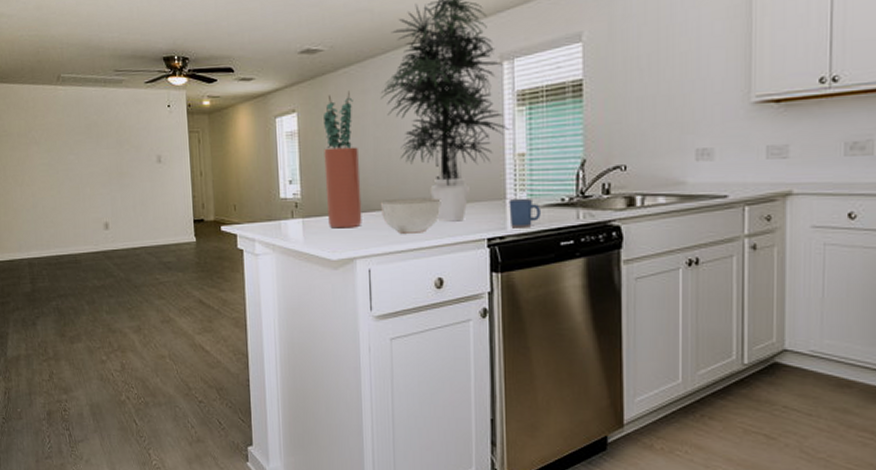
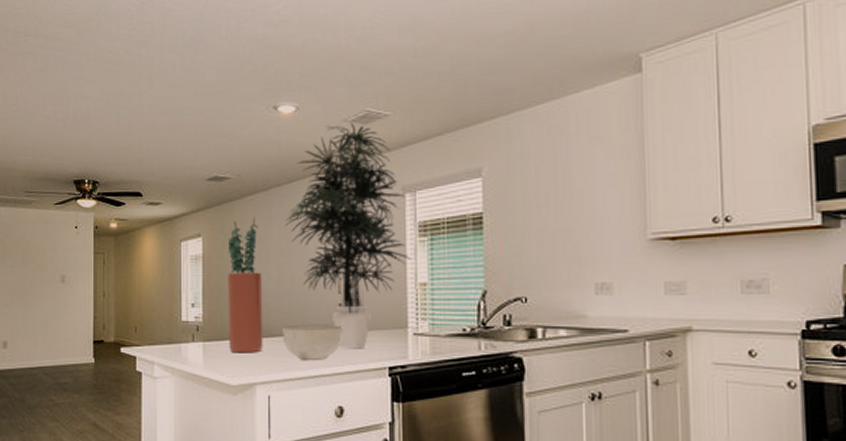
mug: present [509,199,541,228] -> none [410,328,442,358]

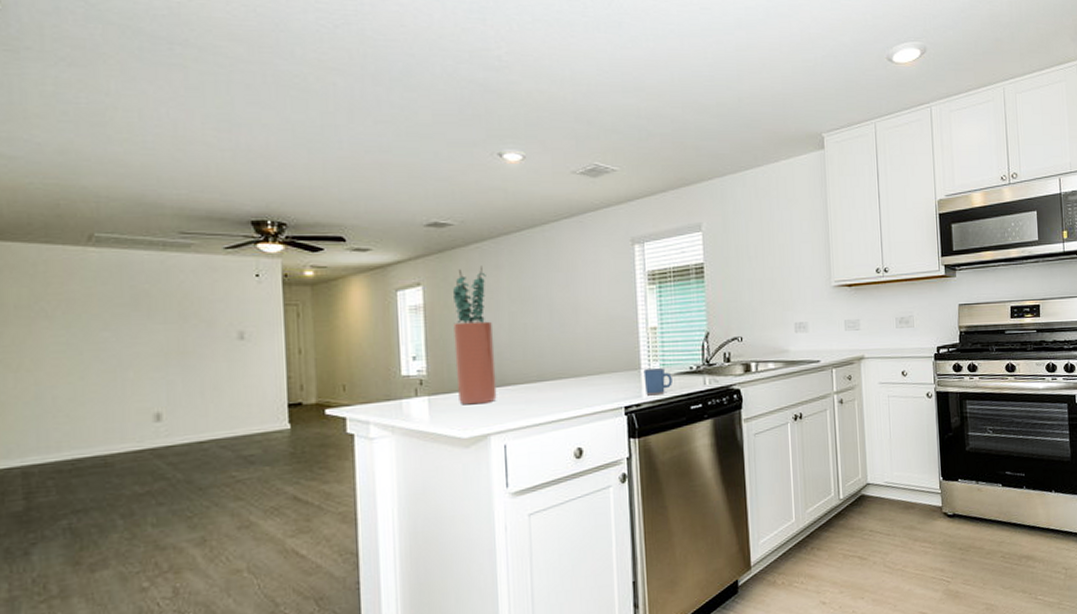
bowl: present [281,324,343,362] -> none [515,369,579,408]
plant: present [285,122,411,349] -> none [515,174,642,393]
mug: none [410,328,442,358] -> present [643,368,672,396]

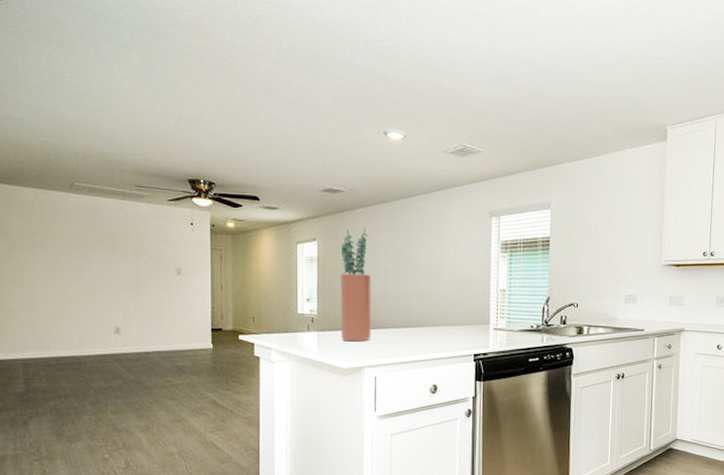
mug: present [643,368,672,396] -> none [491,325,515,347]

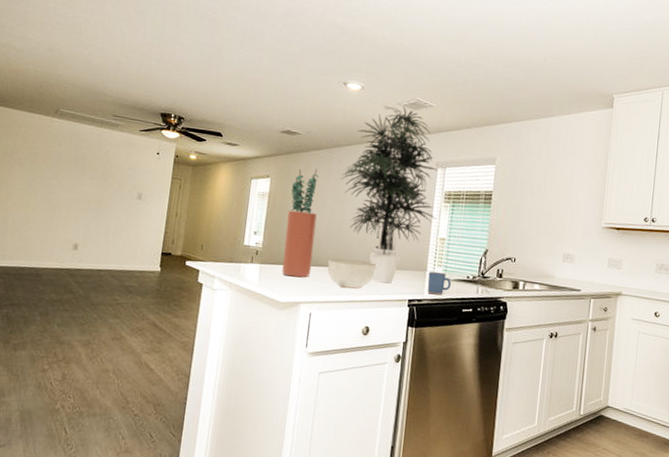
bowl: none [387,319,439,349] -> present [327,258,377,289]
plant: none [392,154,494,340] -> present [341,105,438,284]
mug: none [491,325,515,347] -> present [427,272,451,295]

